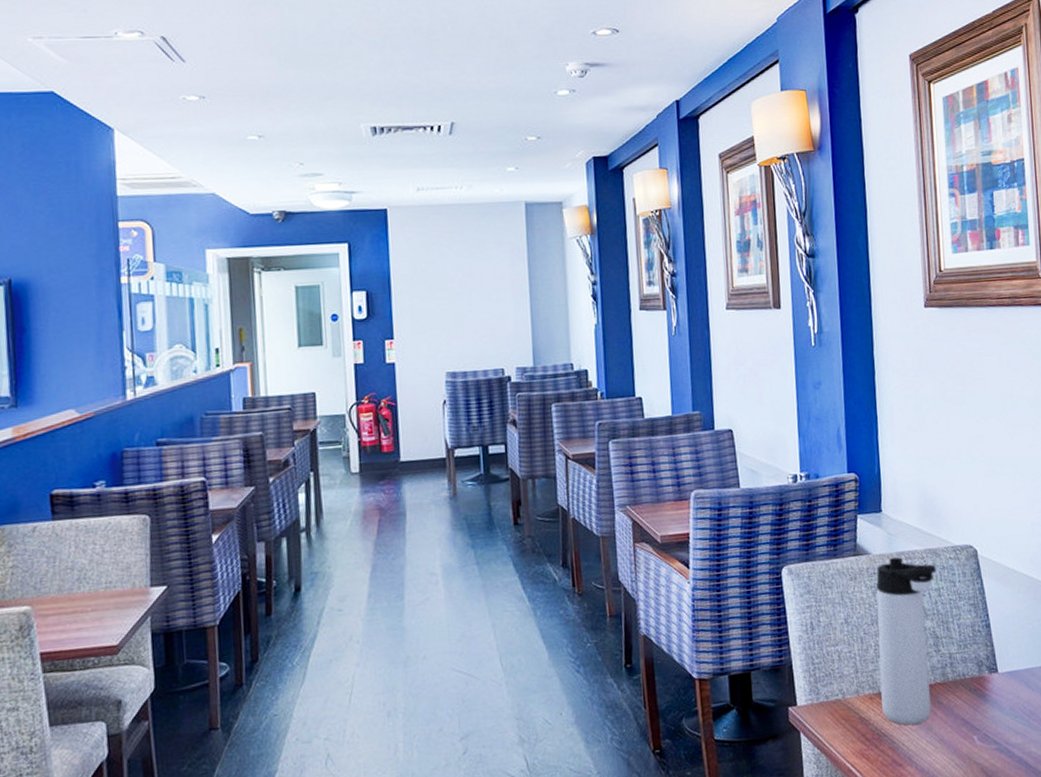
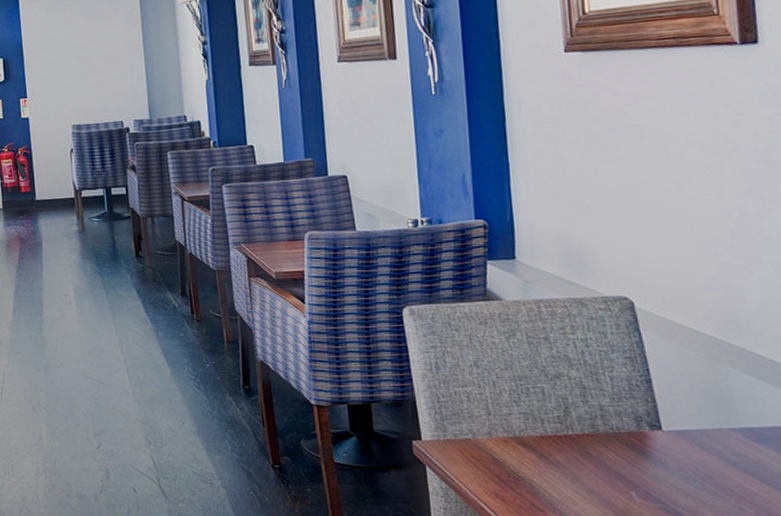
thermos bottle: present [876,557,937,726] -> none [510,305,583,472]

